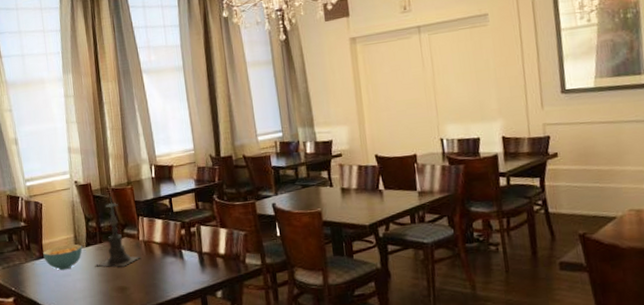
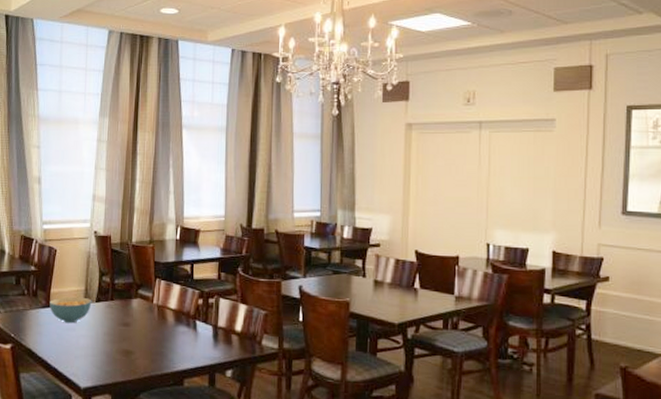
candle holder: present [96,196,141,267] -> none [103,253,153,329]

